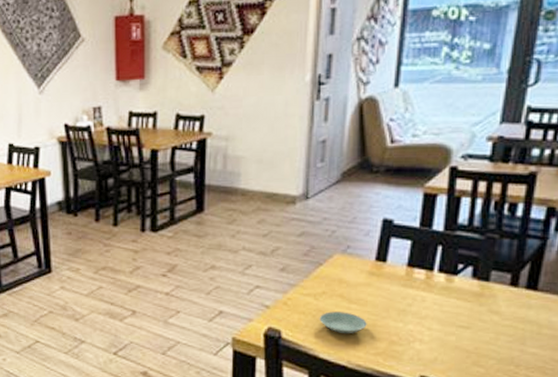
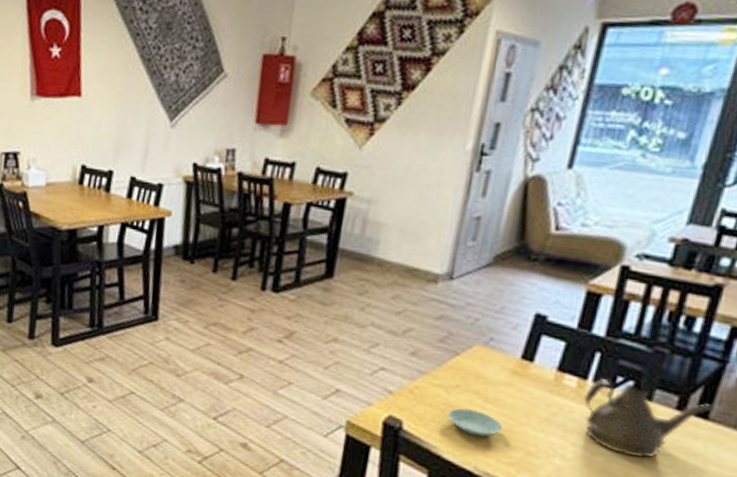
teapot: none [432,268,541,332] -> present [583,379,714,458]

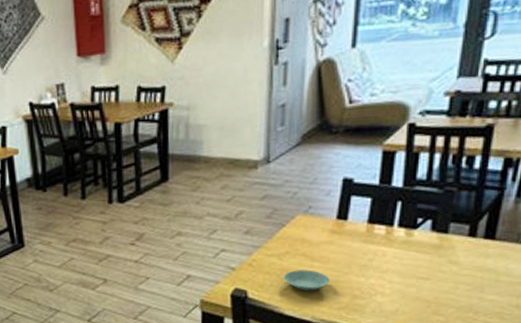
teapot: present [583,379,714,458] -> none [392,222,499,283]

